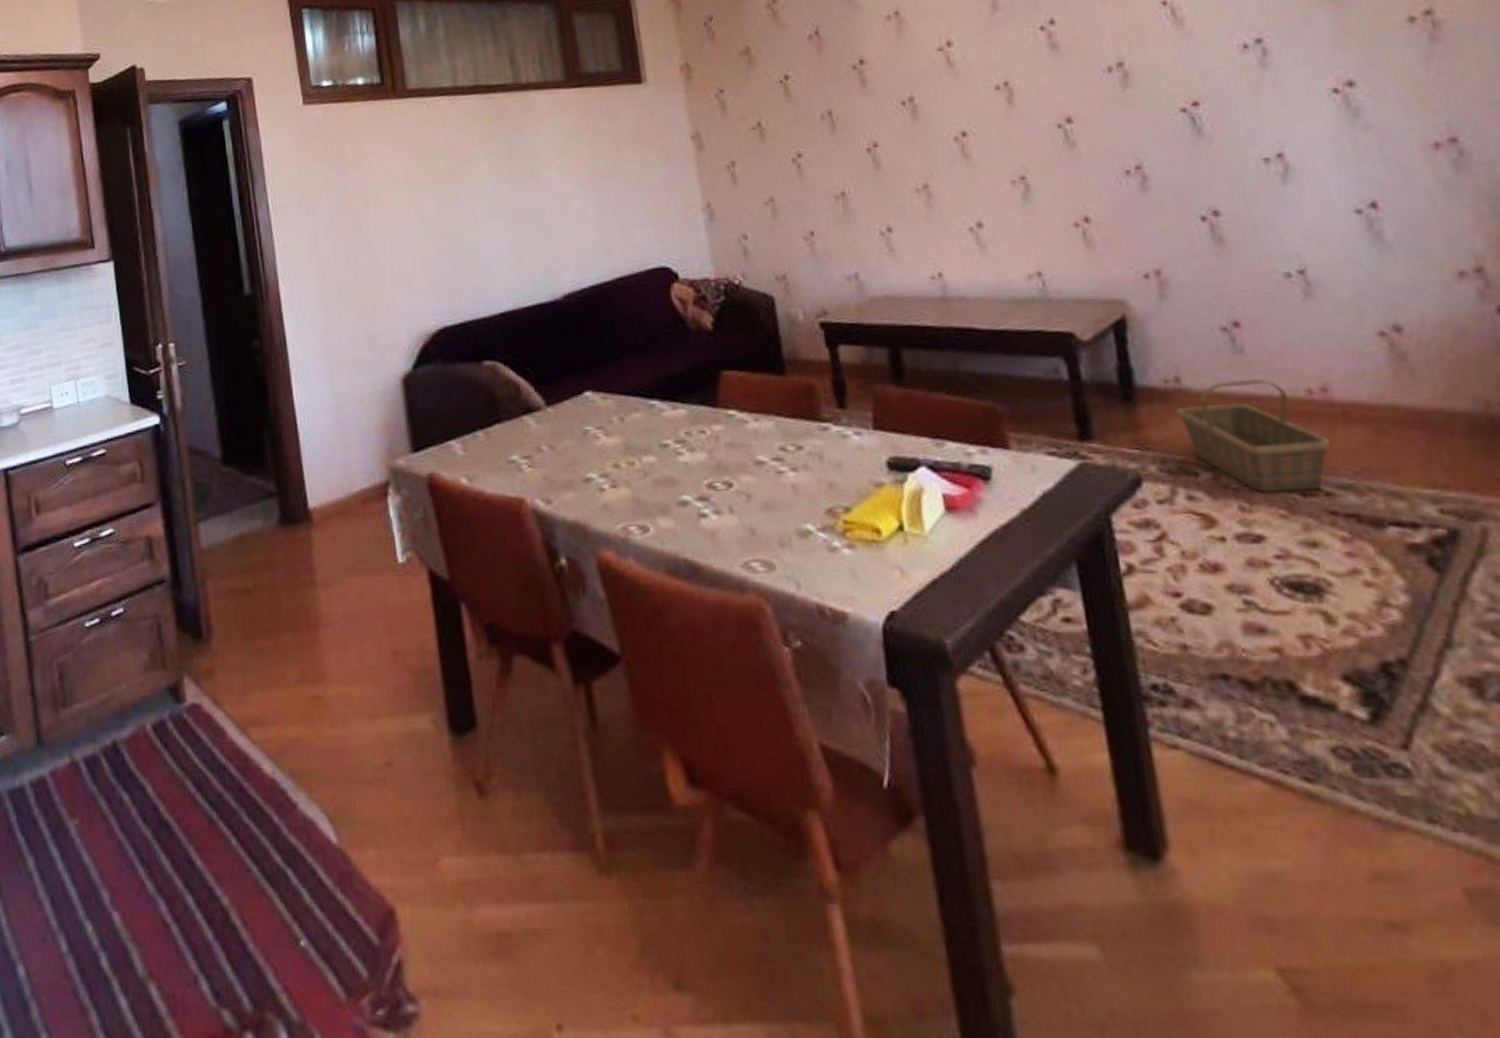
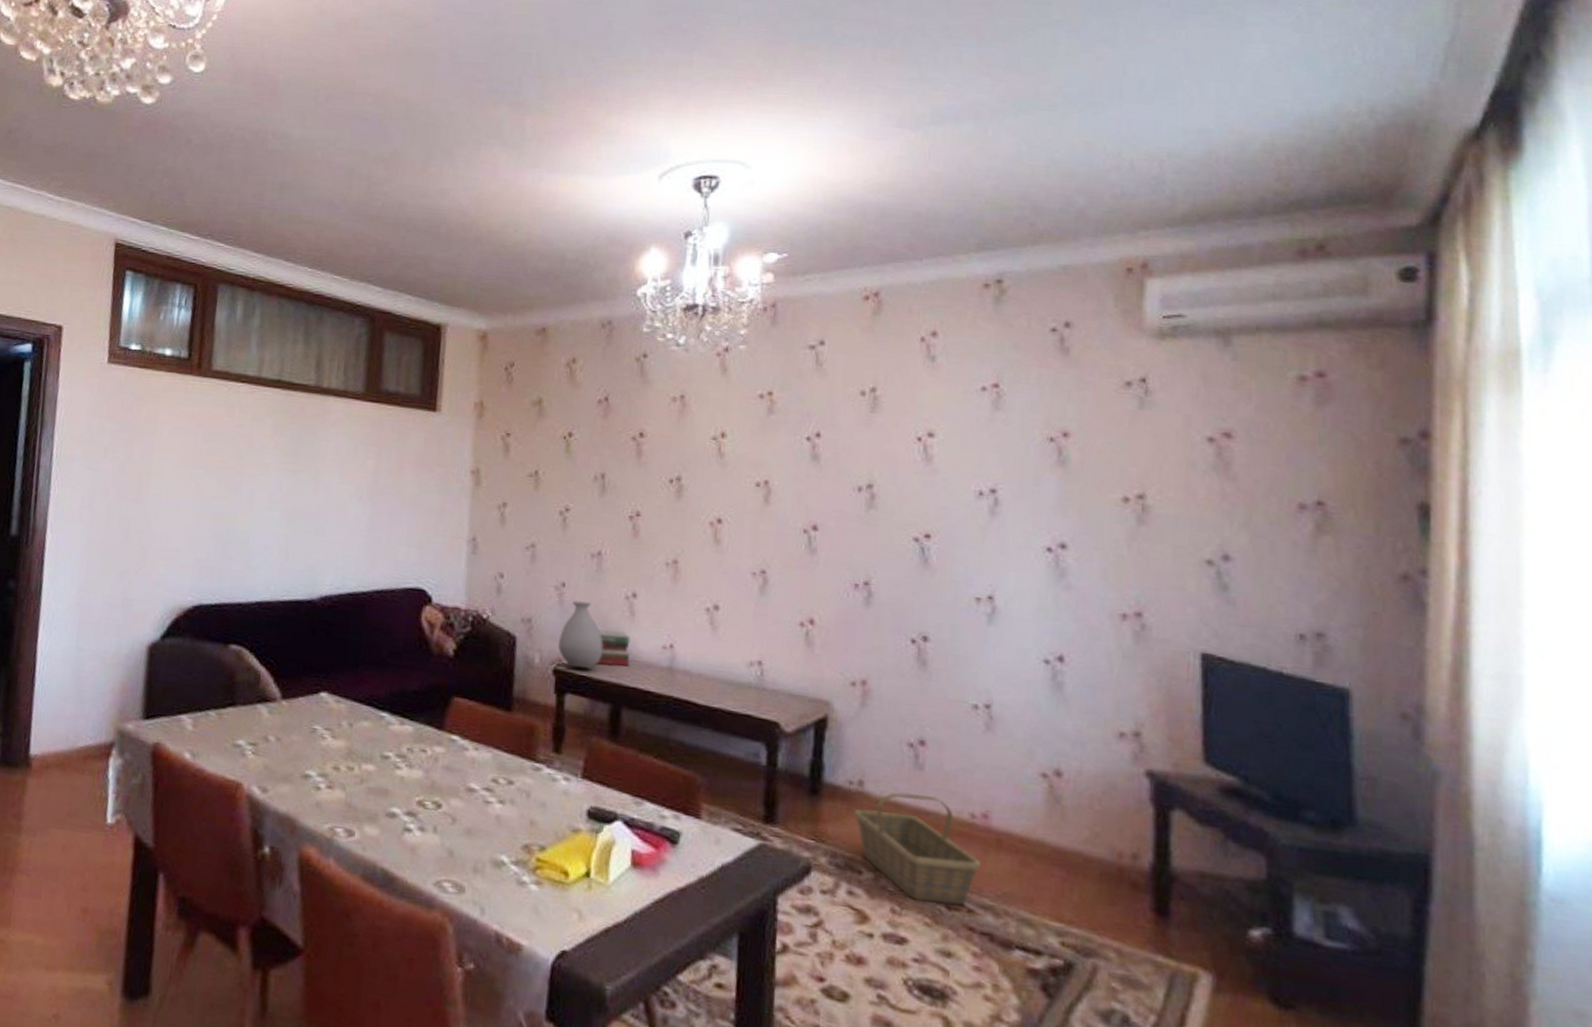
vase: none [819,246,869,317] -> present [558,600,604,669]
books: none [858,269,899,309] -> present [596,630,631,667]

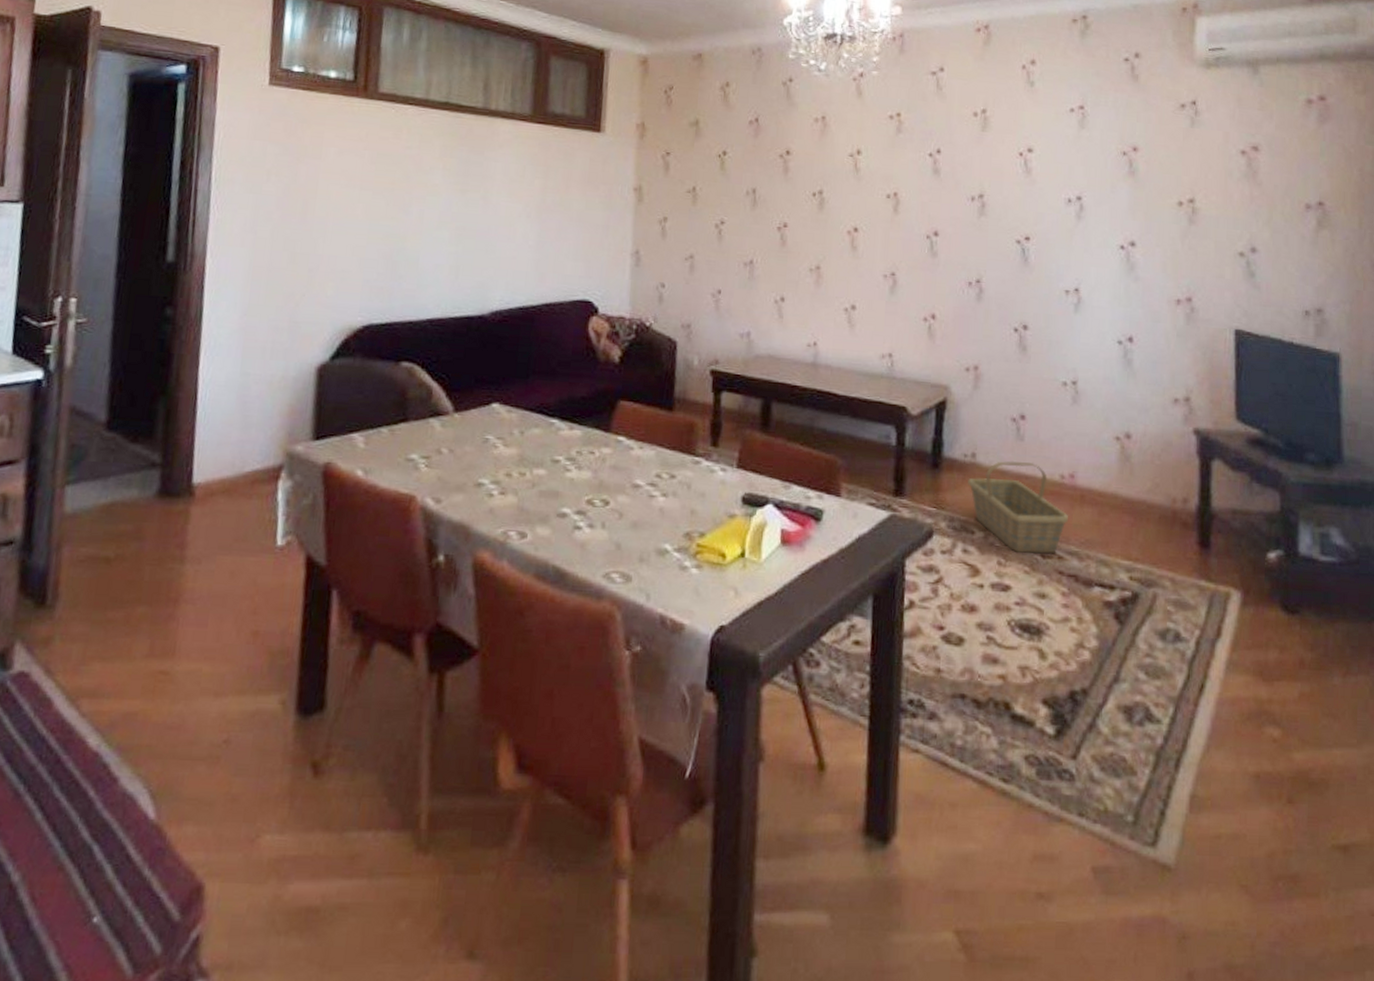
vase: present [558,600,604,669] -> none [715,306,755,368]
books: present [596,630,631,667] -> none [749,332,779,365]

